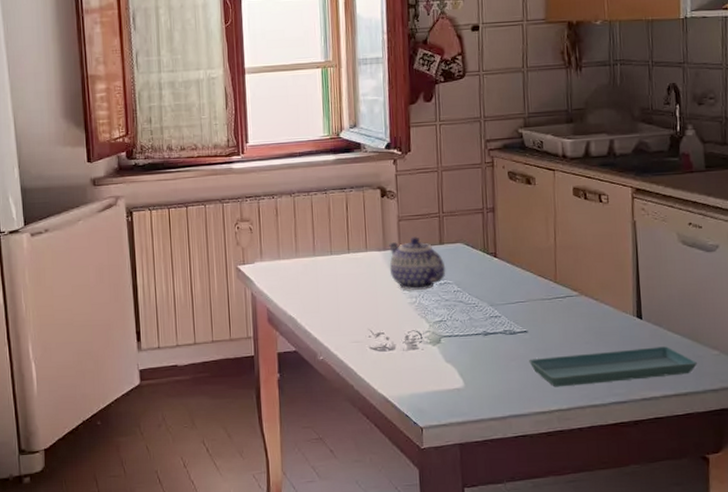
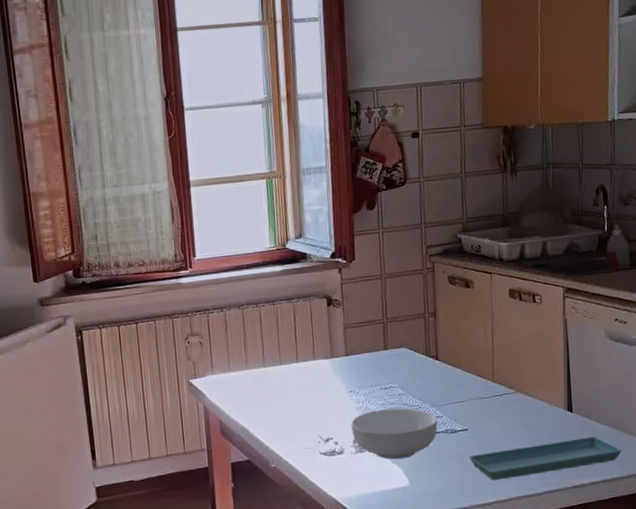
teapot: present [389,237,446,291] -> none [336,343,391,396]
cereal bowl: none [403,305,495,359] -> present [351,408,438,460]

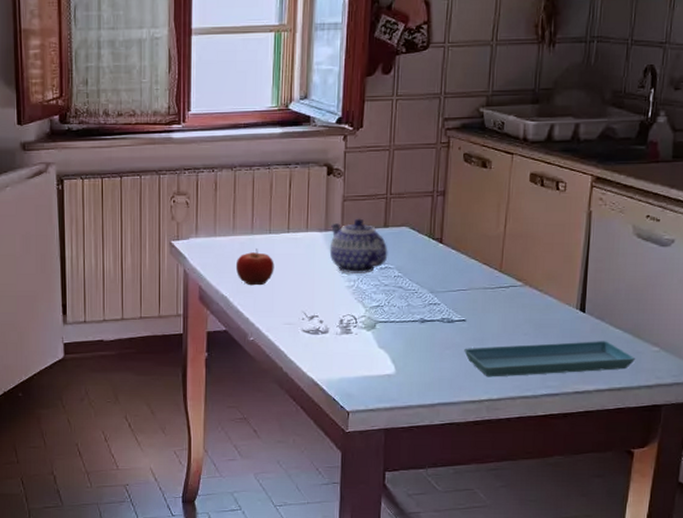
fruit: none [251,380,288,416] -> present [235,249,274,286]
teapot: none [336,343,391,396] -> present [329,218,388,275]
cereal bowl: present [351,408,438,460] -> none [339,291,434,345]

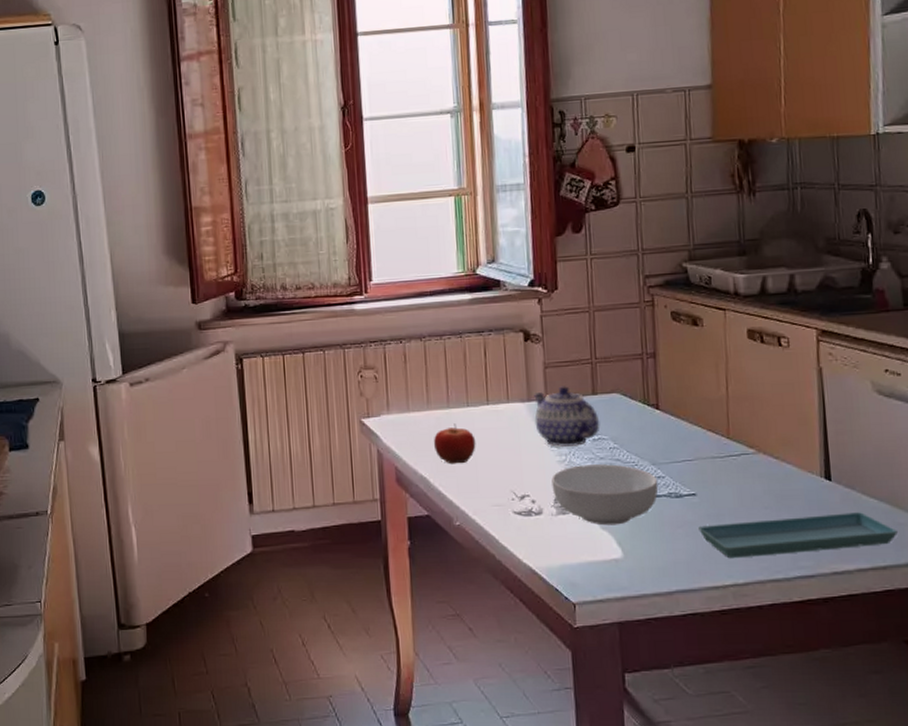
cereal bowl: none [339,291,434,345] -> present [551,464,659,526]

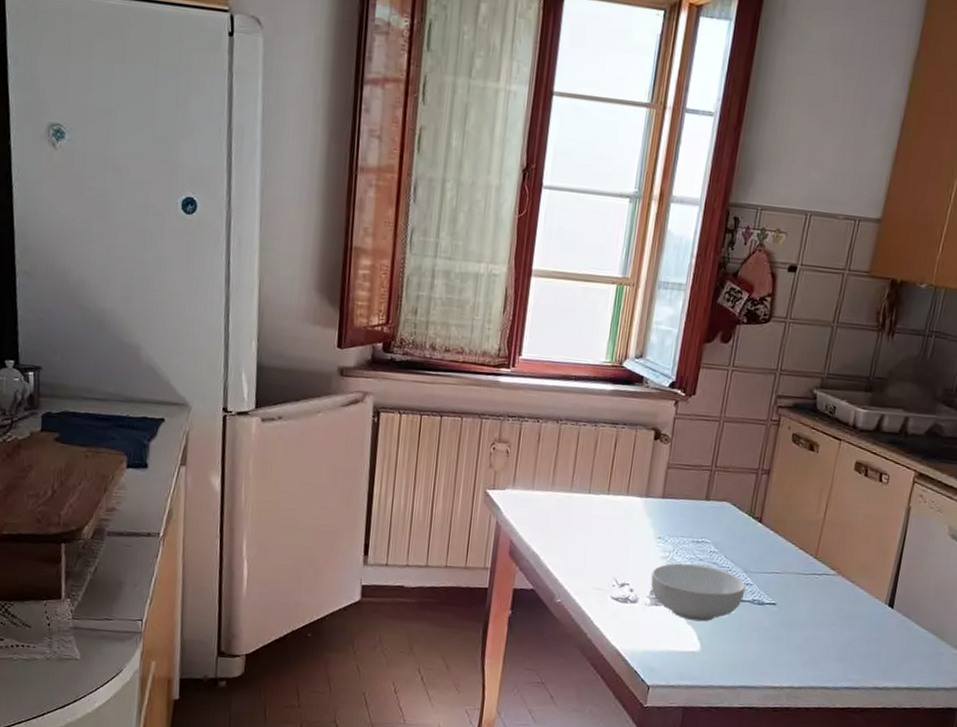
fruit: present [433,423,476,465] -> none [550,507,591,547]
teapot: present [534,386,600,448] -> none [647,487,707,546]
saucer: present [698,512,898,559] -> none [771,632,936,670]

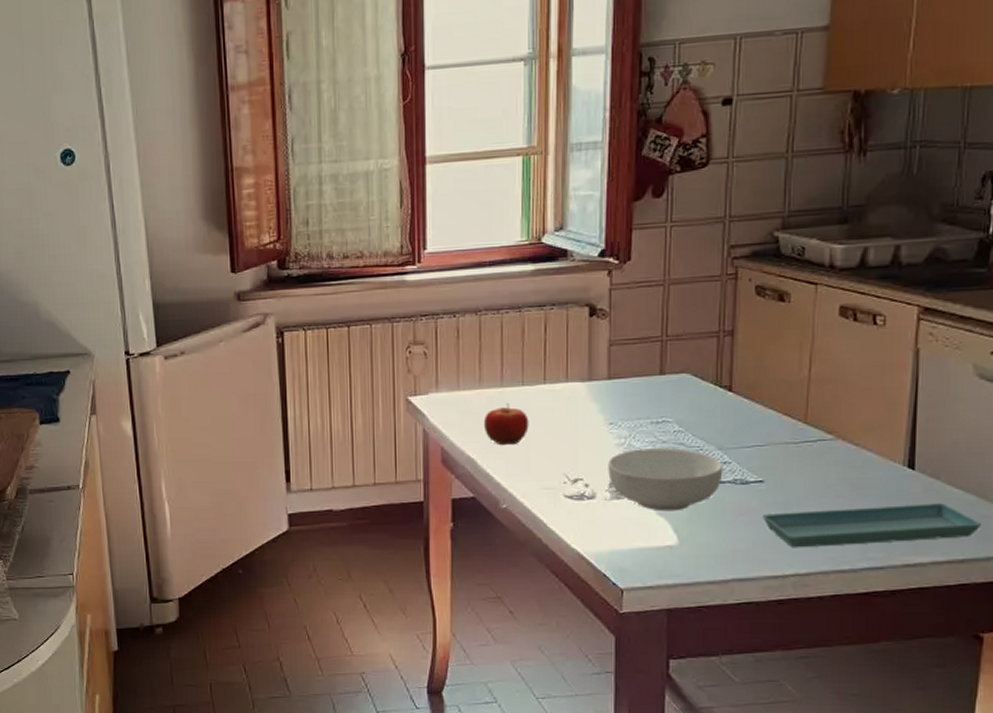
fruit: none [550,507,591,547] -> present [483,403,529,446]
saucer: none [771,632,936,670] -> present [763,503,981,548]

